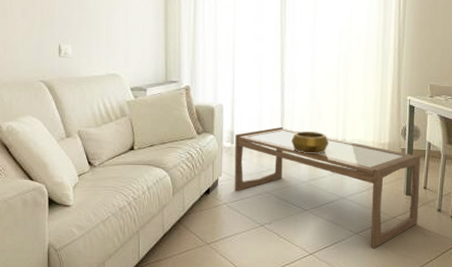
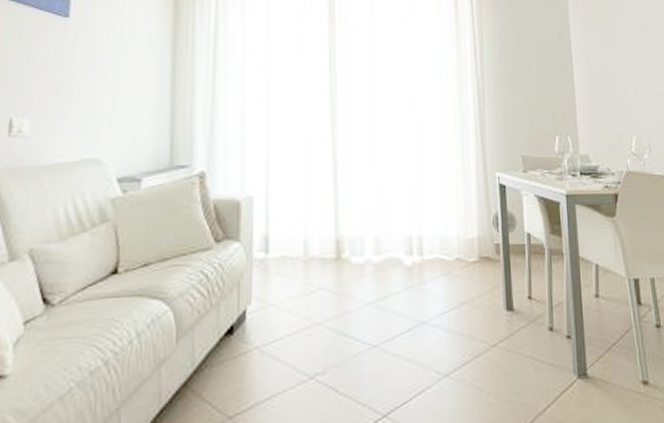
coffee table: present [234,126,421,249] -> none [269,223,526,397]
decorative bowl: present [290,130,329,154] -> none [348,227,401,260]

